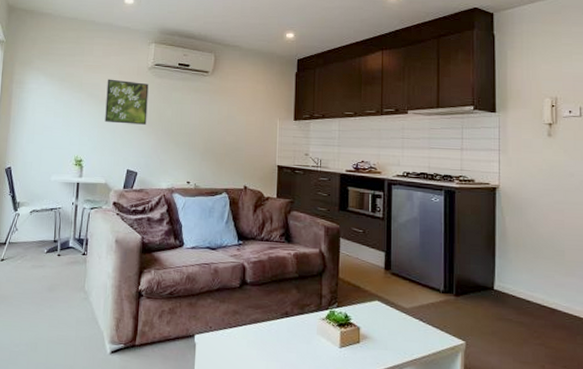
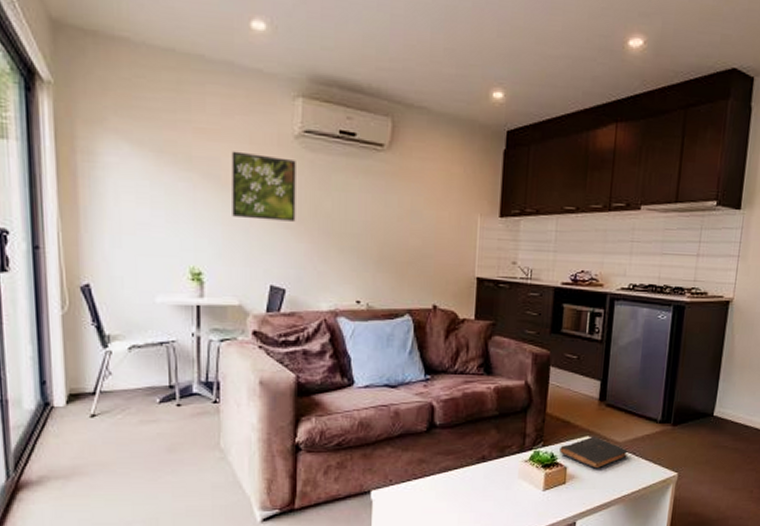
book: none [352,301,416,331] -> present [559,437,629,469]

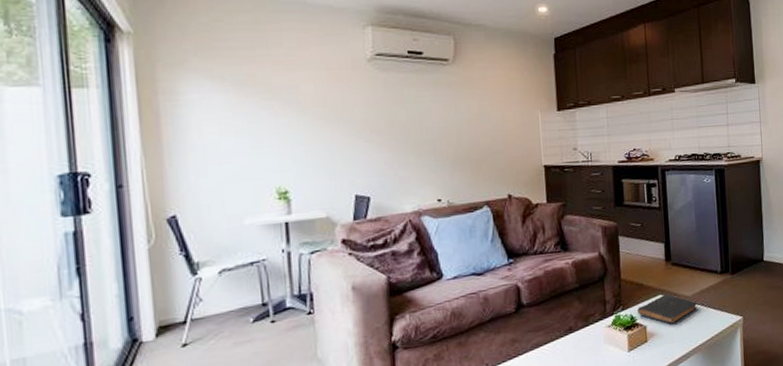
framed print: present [231,151,296,222] -> none [309,77,374,137]

